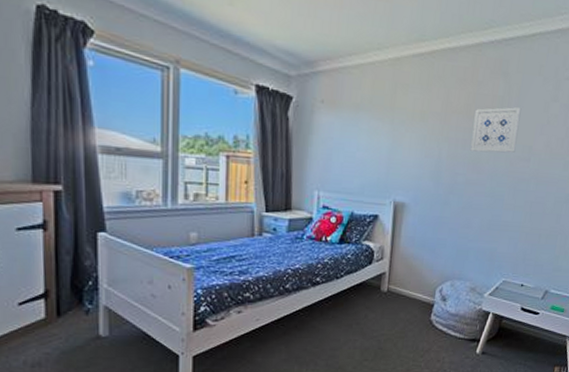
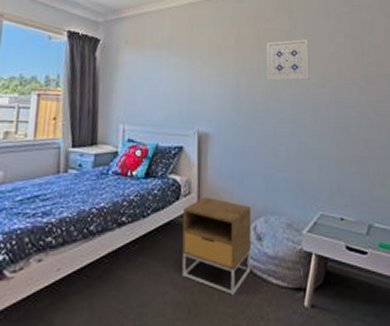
nightstand: none [370,262,439,344] -> present [181,197,251,296]

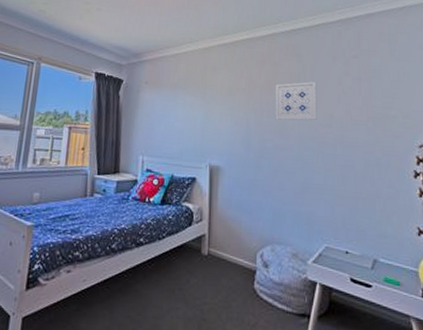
nightstand: present [181,197,251,296] -> none [193,224,258,316]

